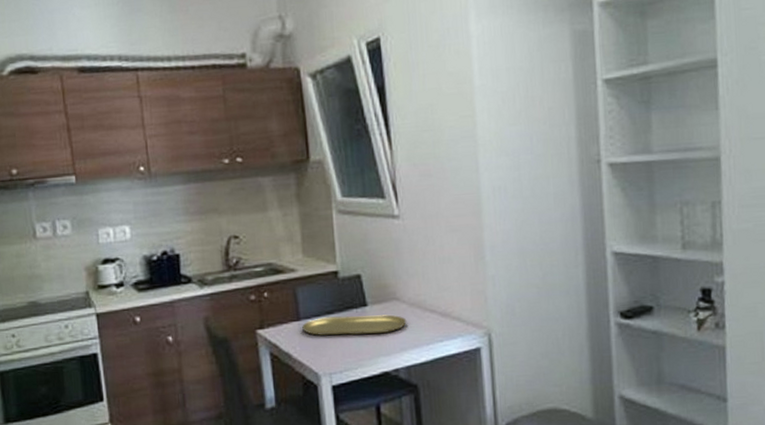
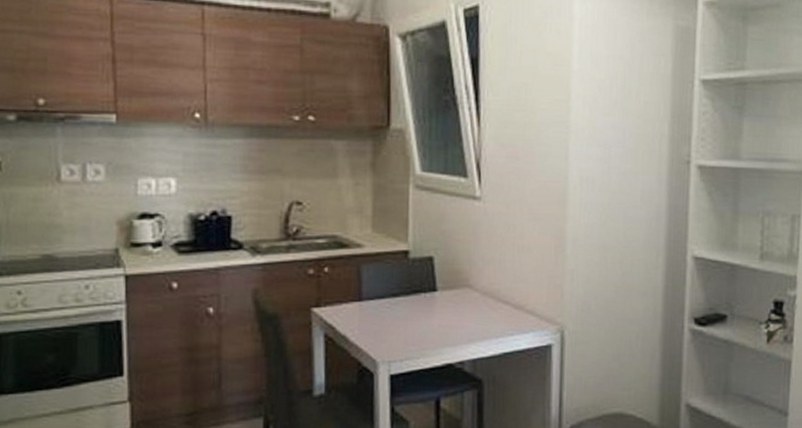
placemat: present [301,314,407,336] -> none [362,300,478,323]

